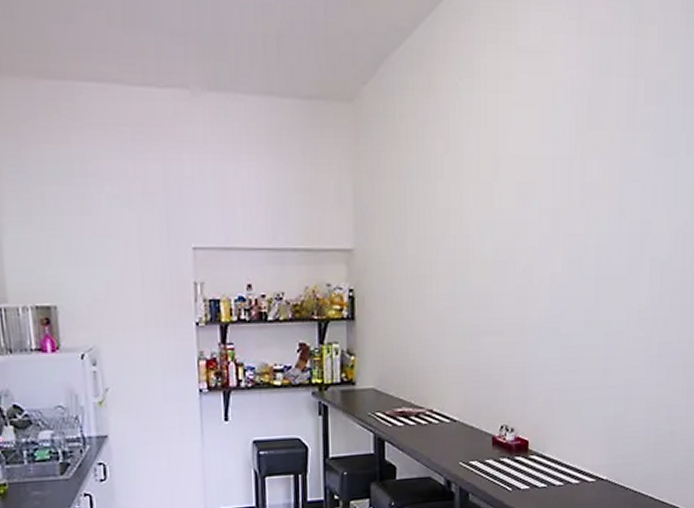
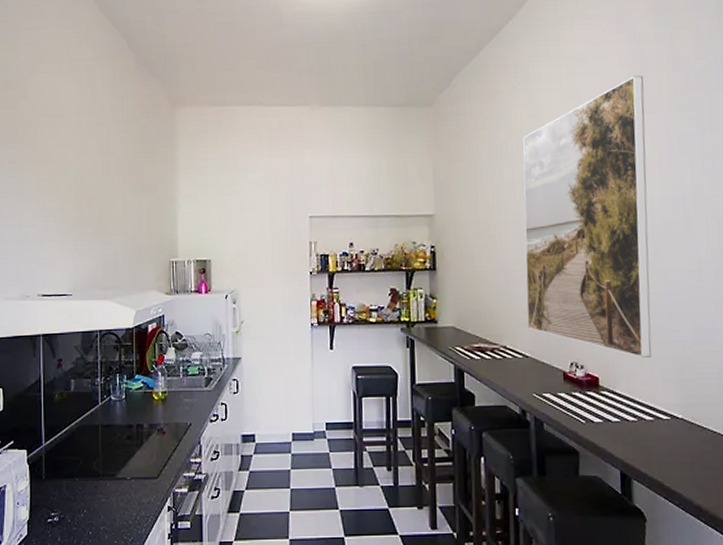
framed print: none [457,80,601,417] -> present [523,75,652,358]

